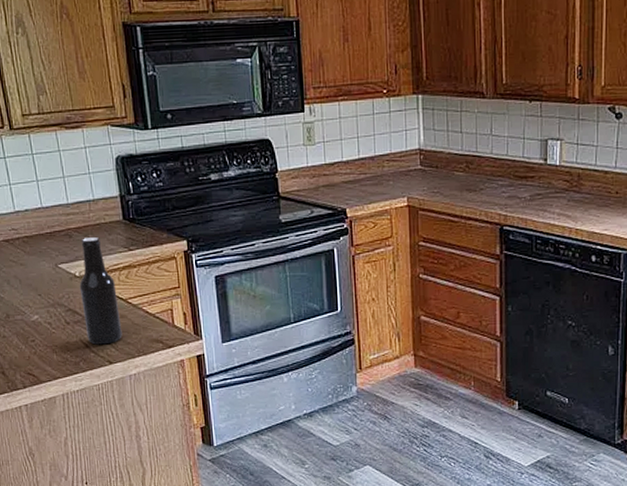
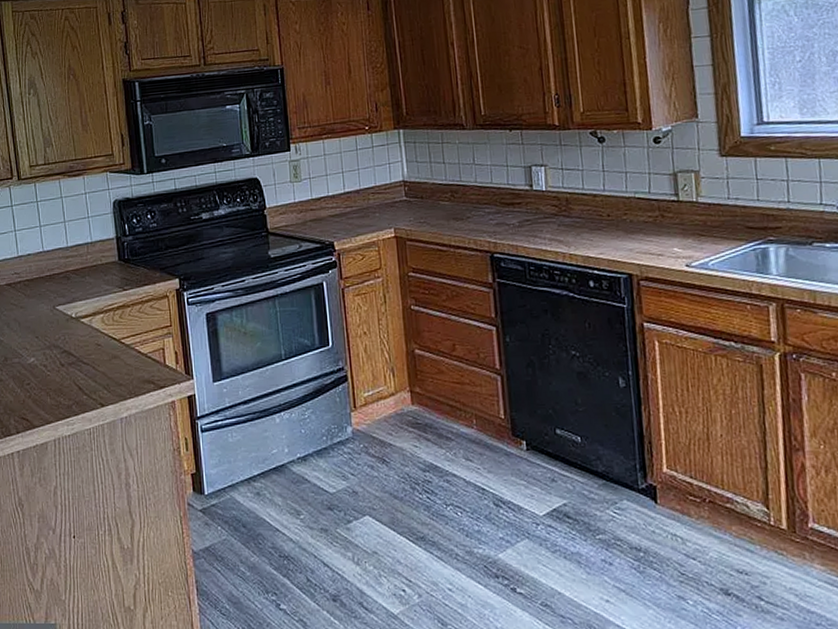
beer bottle: present [79,237,122,345] -> none [75,278,115,387]

